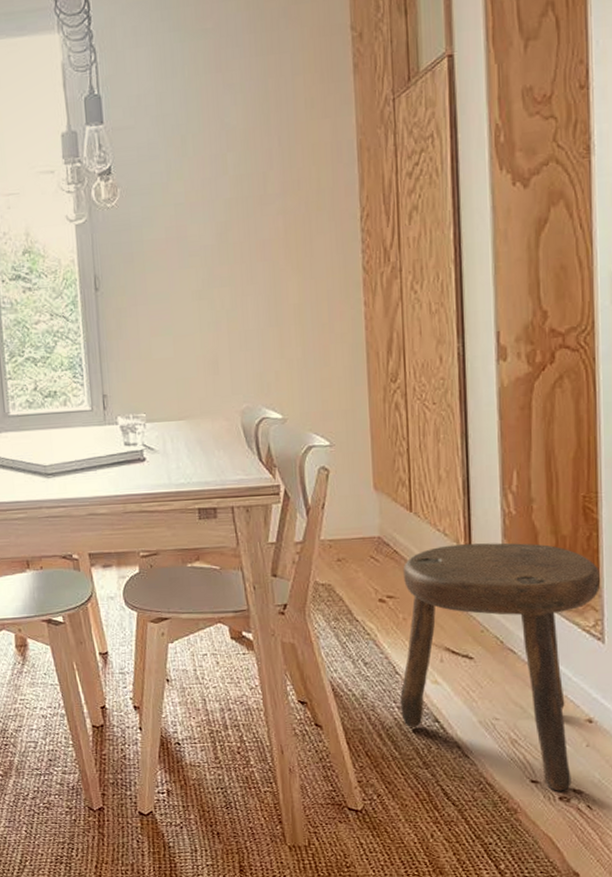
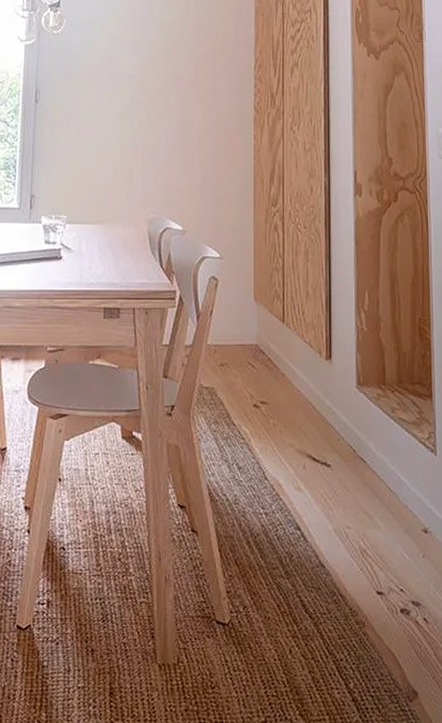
stool: present [400,542,601,791] -> none [268,356,433,603]

